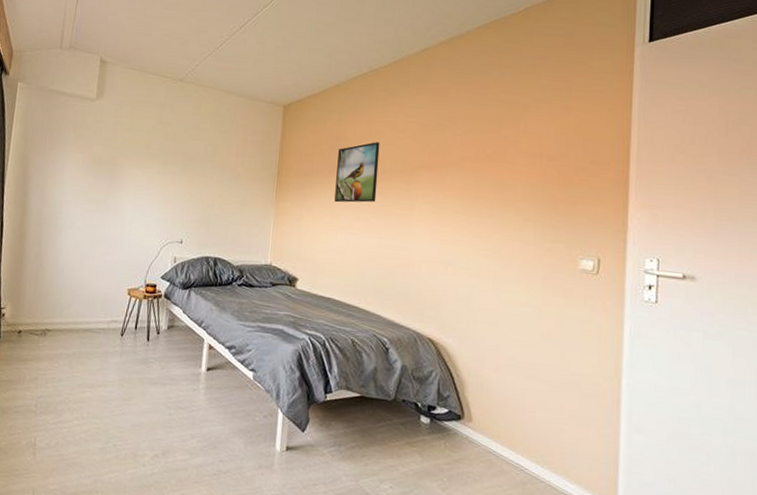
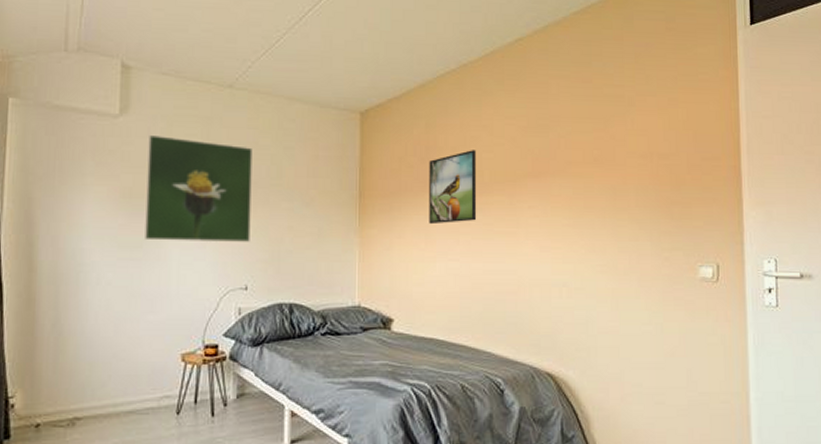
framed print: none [107,115,195,205] -> present [145,134,253,242]

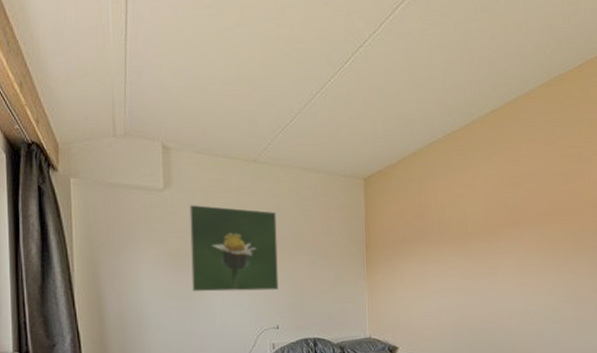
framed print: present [429,150,477,225] -> none [422,206,463,269]

